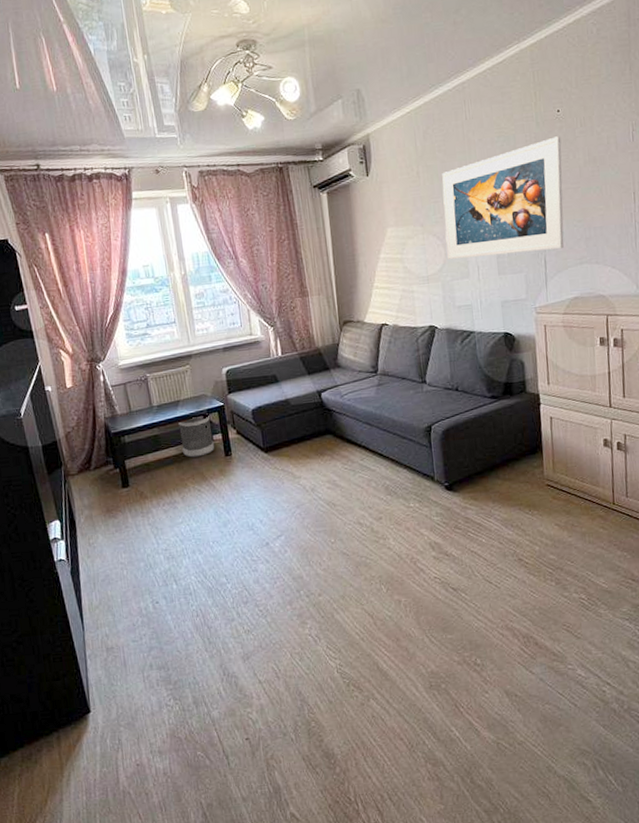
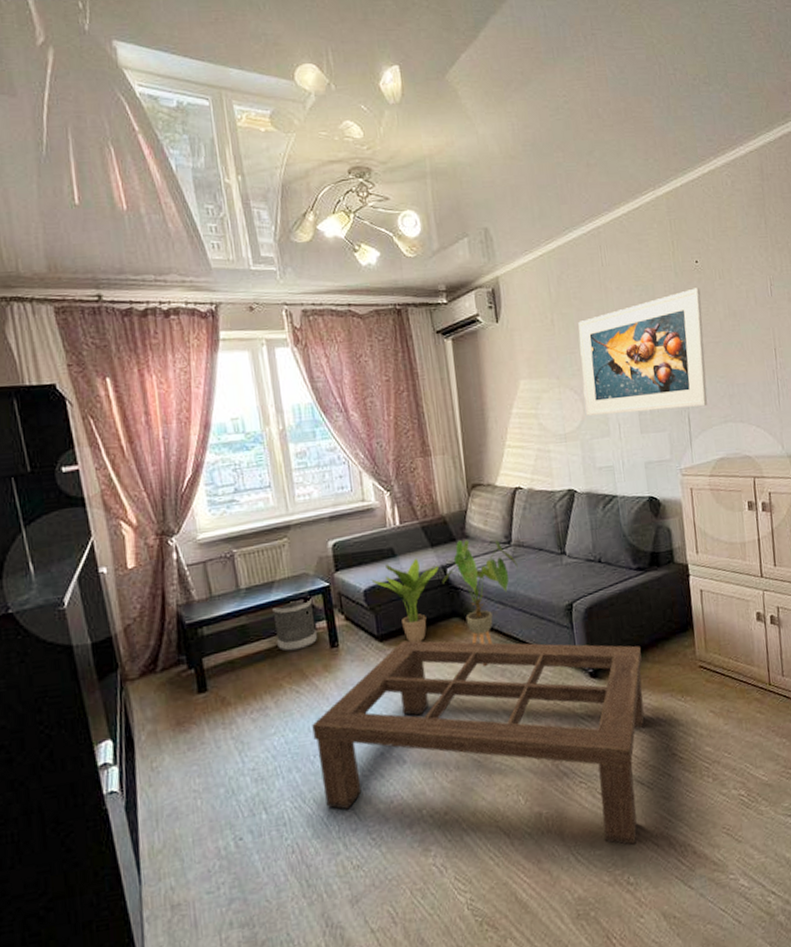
coffee table: none [211,452,494,634] -> present [312,640,645,846]
potted plant: none [258,383,314,455] -> present [371,557,439,643]
house plant: none [317,369,383,476] -> present [441,539,518,666]

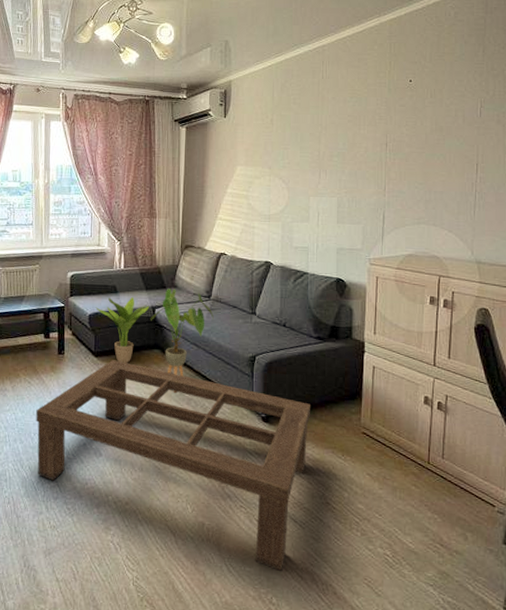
wastebasket: present [272,596,318,651] -> none [20,312,50,351]
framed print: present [578,287,708,416] -> none [291,103,411,208]

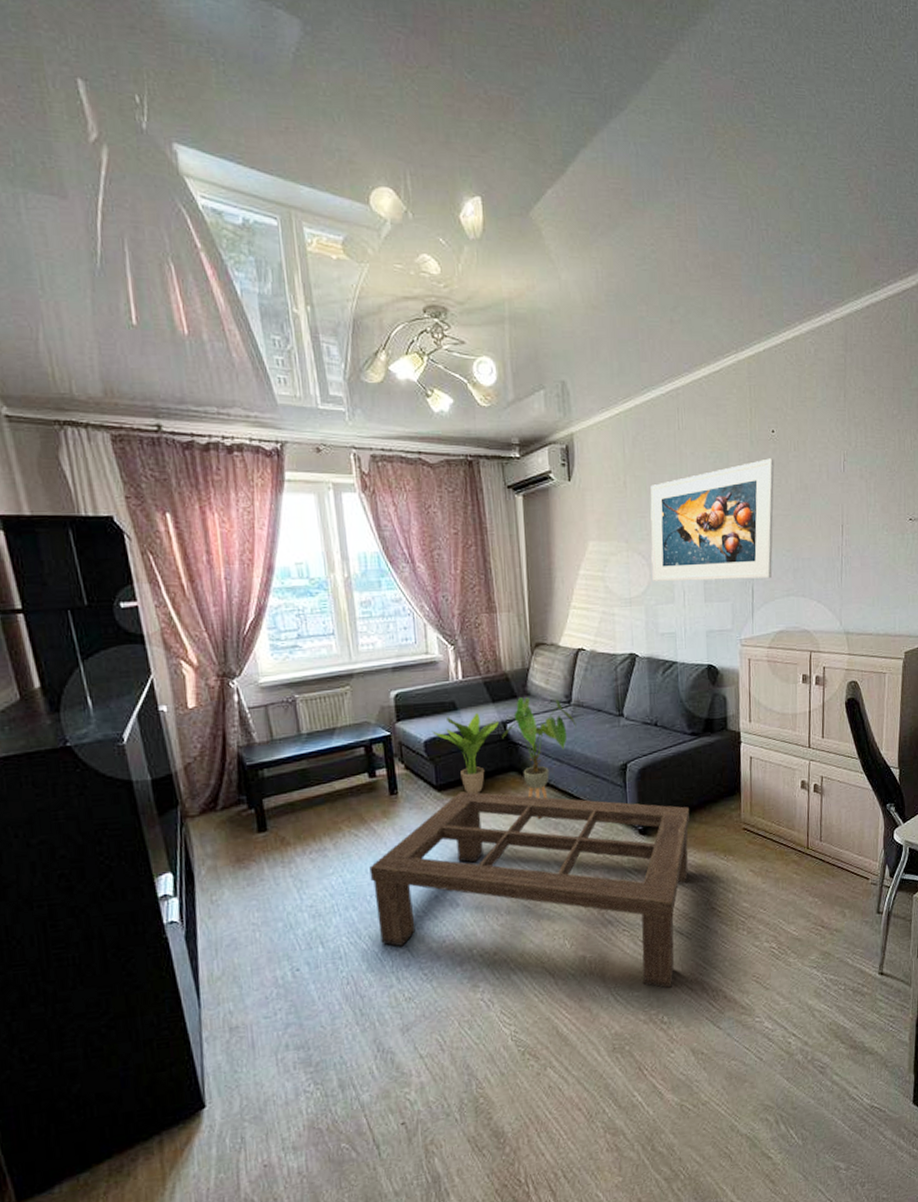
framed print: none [291,103,411,208] -> present [650,458,775,582]

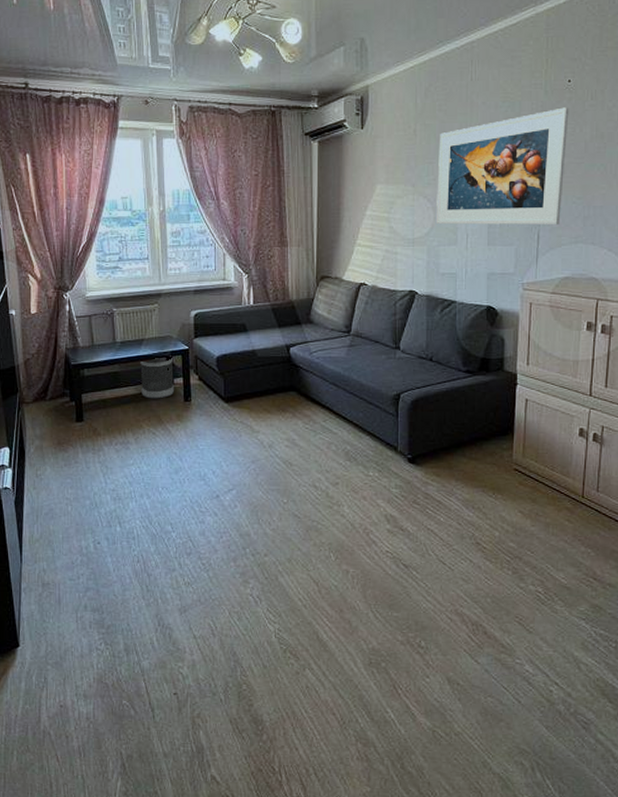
wastebasket: none [333,744,378,796] -> present [140,355,175,399]
coffee table: present [369,791,689,989] -> none [163,405,459,615]
potted plant: present [432,712,499,795] -> none [224,335,283,409]
house plant: present [501,697,576,819] -> none [284,325,354,437]

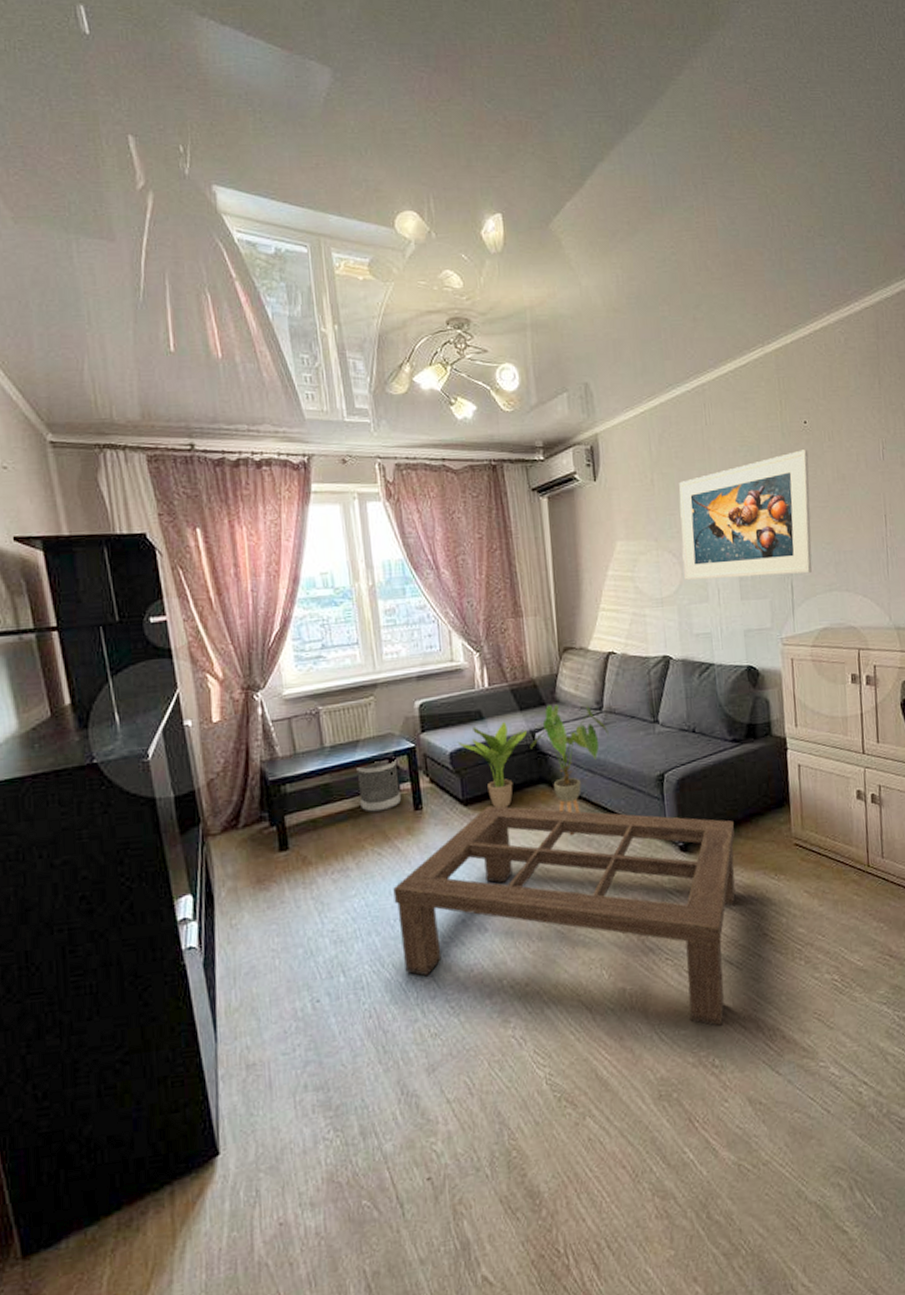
coffee table: none [163,405,459,615] -> present [393,805,736,1027]
potted plant: none [224,335,283,409] -> present [457,721,527,809]
house plant: none [284,325,354,437] -> present [529,704,609,835]

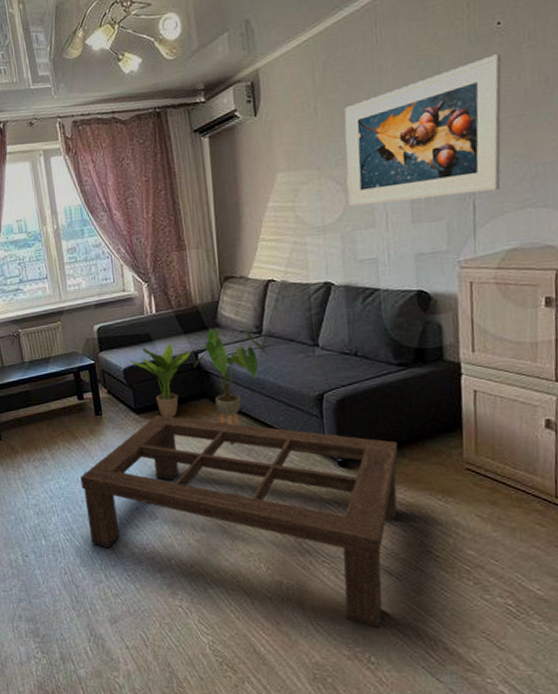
wastebasket: present [356,757,402,812] -> none [49,371,85,415]

